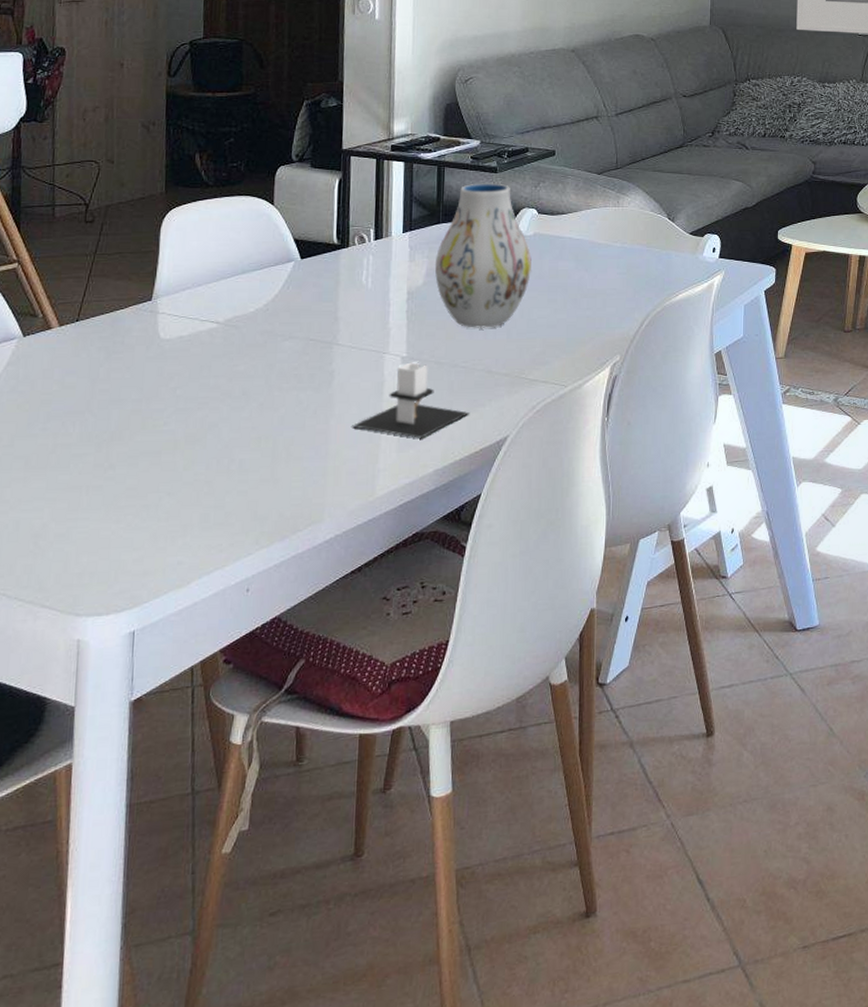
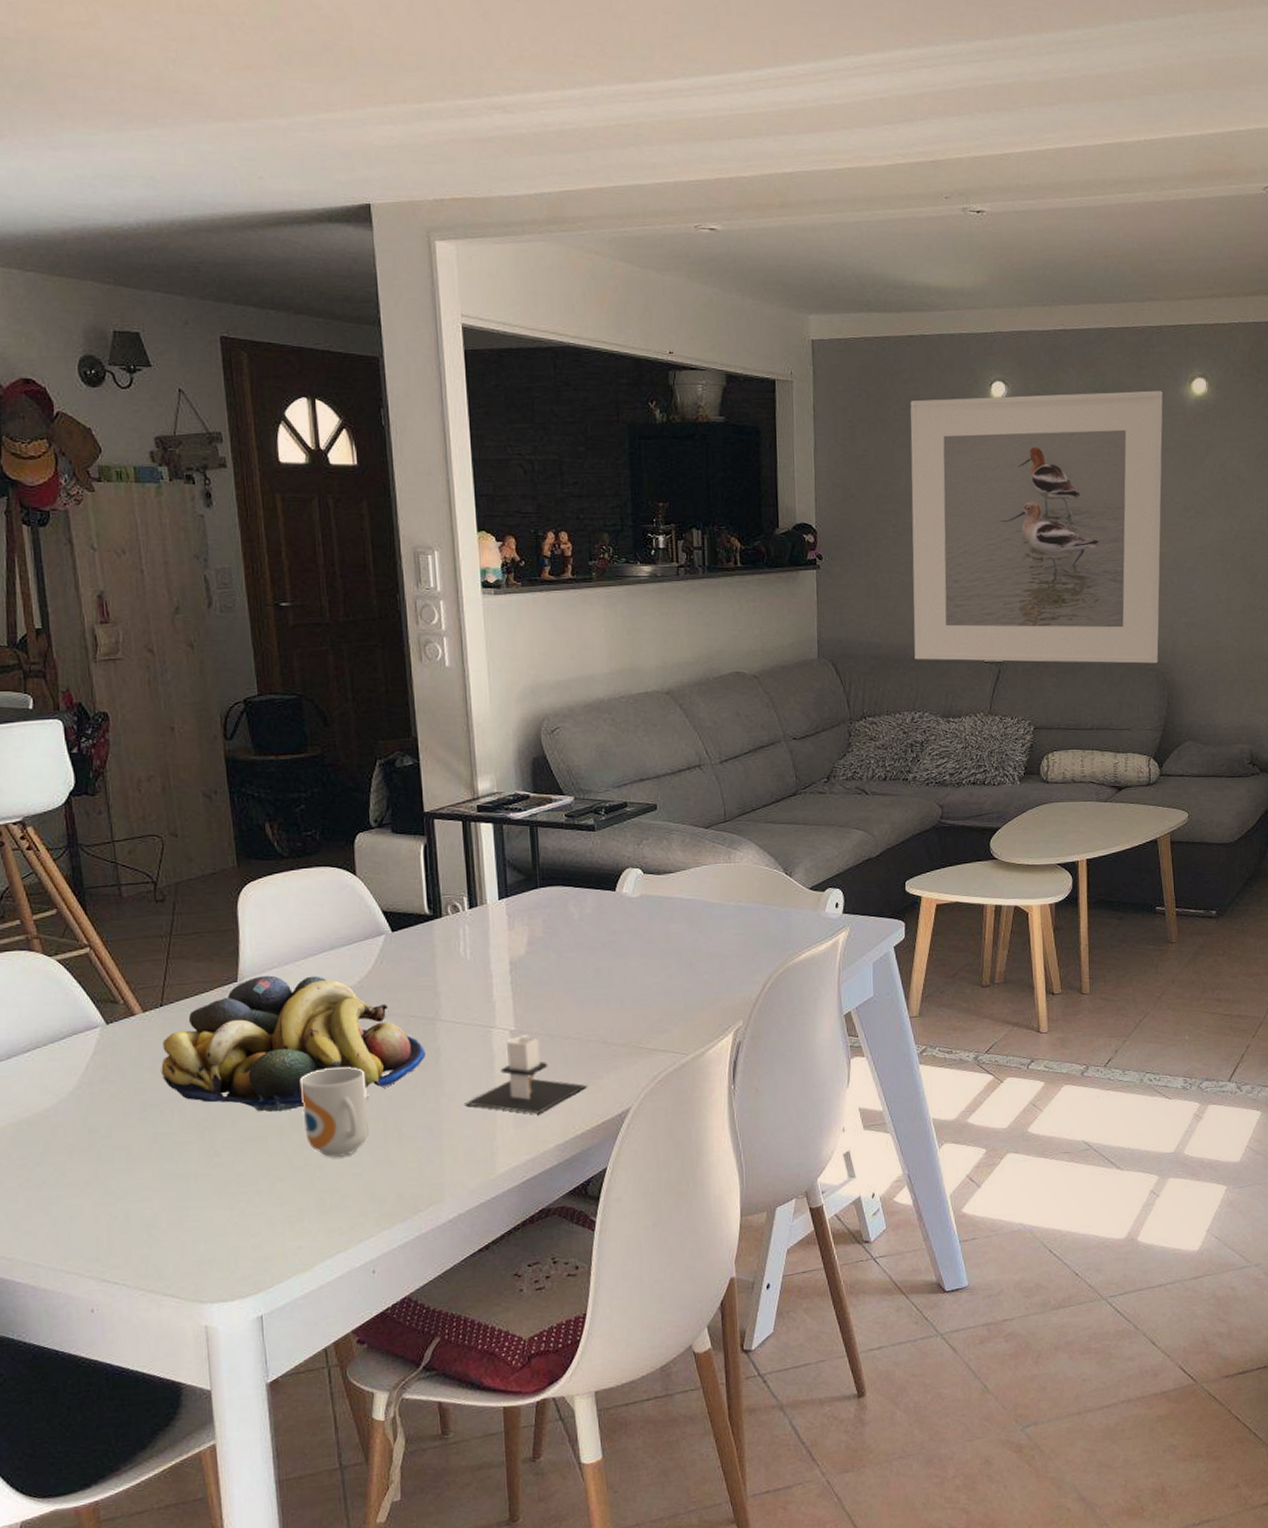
fruit bowl: none [69,296,320,428] -> present [161,975,425,1113]
mug: none [198,385,261,474] -> present [299,1066,369,1157]
vase: present [434,183,532,328] -> none [536,842,641,998]

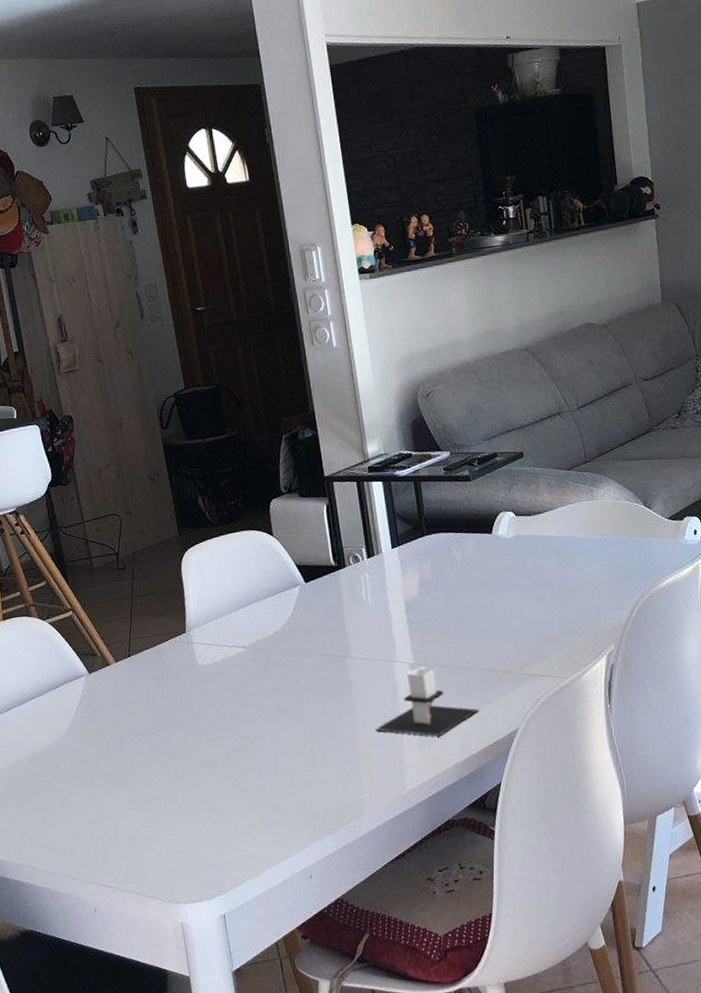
fruit bowl: present [161,975,425,1113] -> none [132,624,340,742]
mug: present [299,1066,369,1157] -> none [240,701,299,779]

